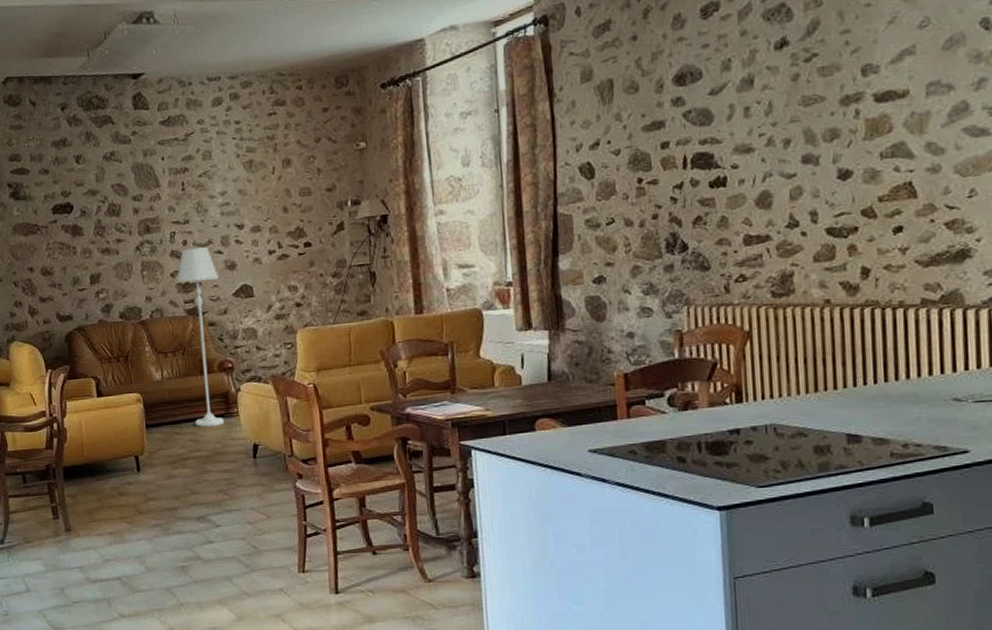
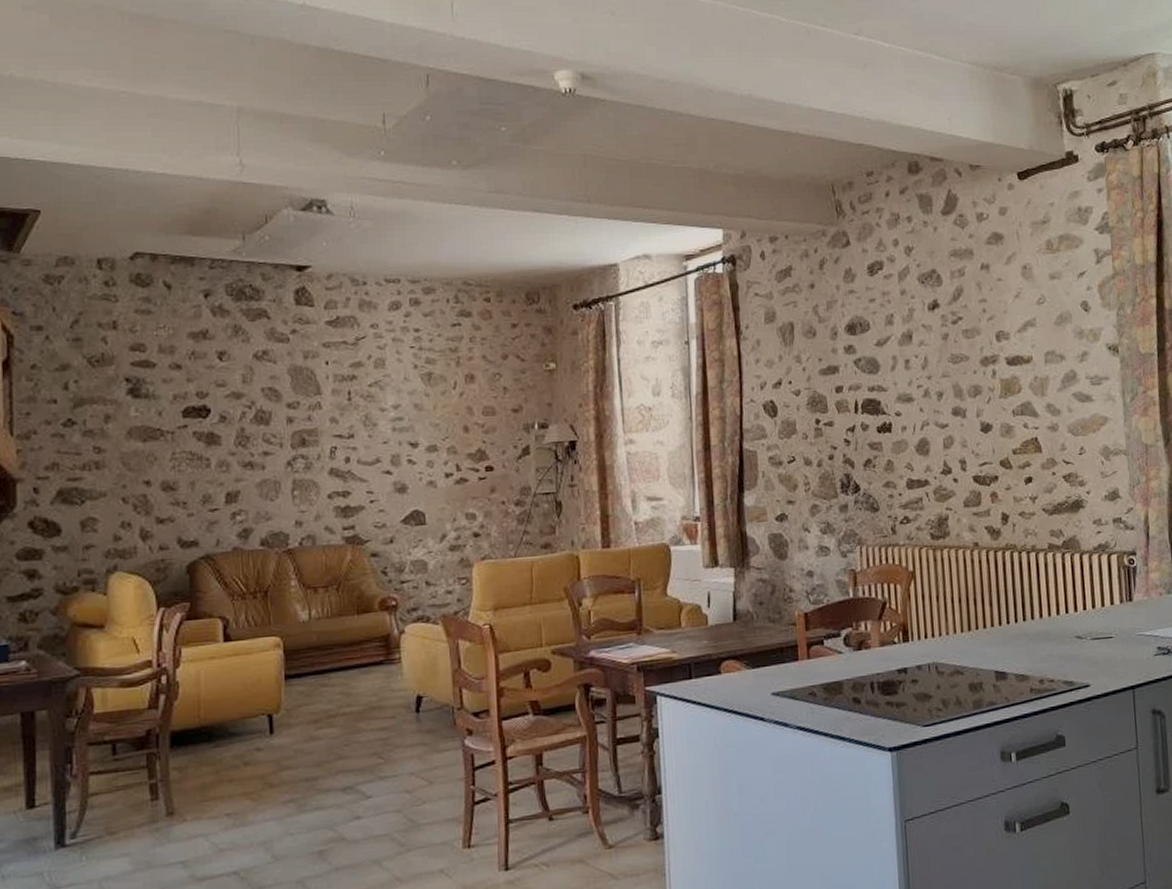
floor lamp: present [176,247,225,427] -> none [334,466,386,677]

